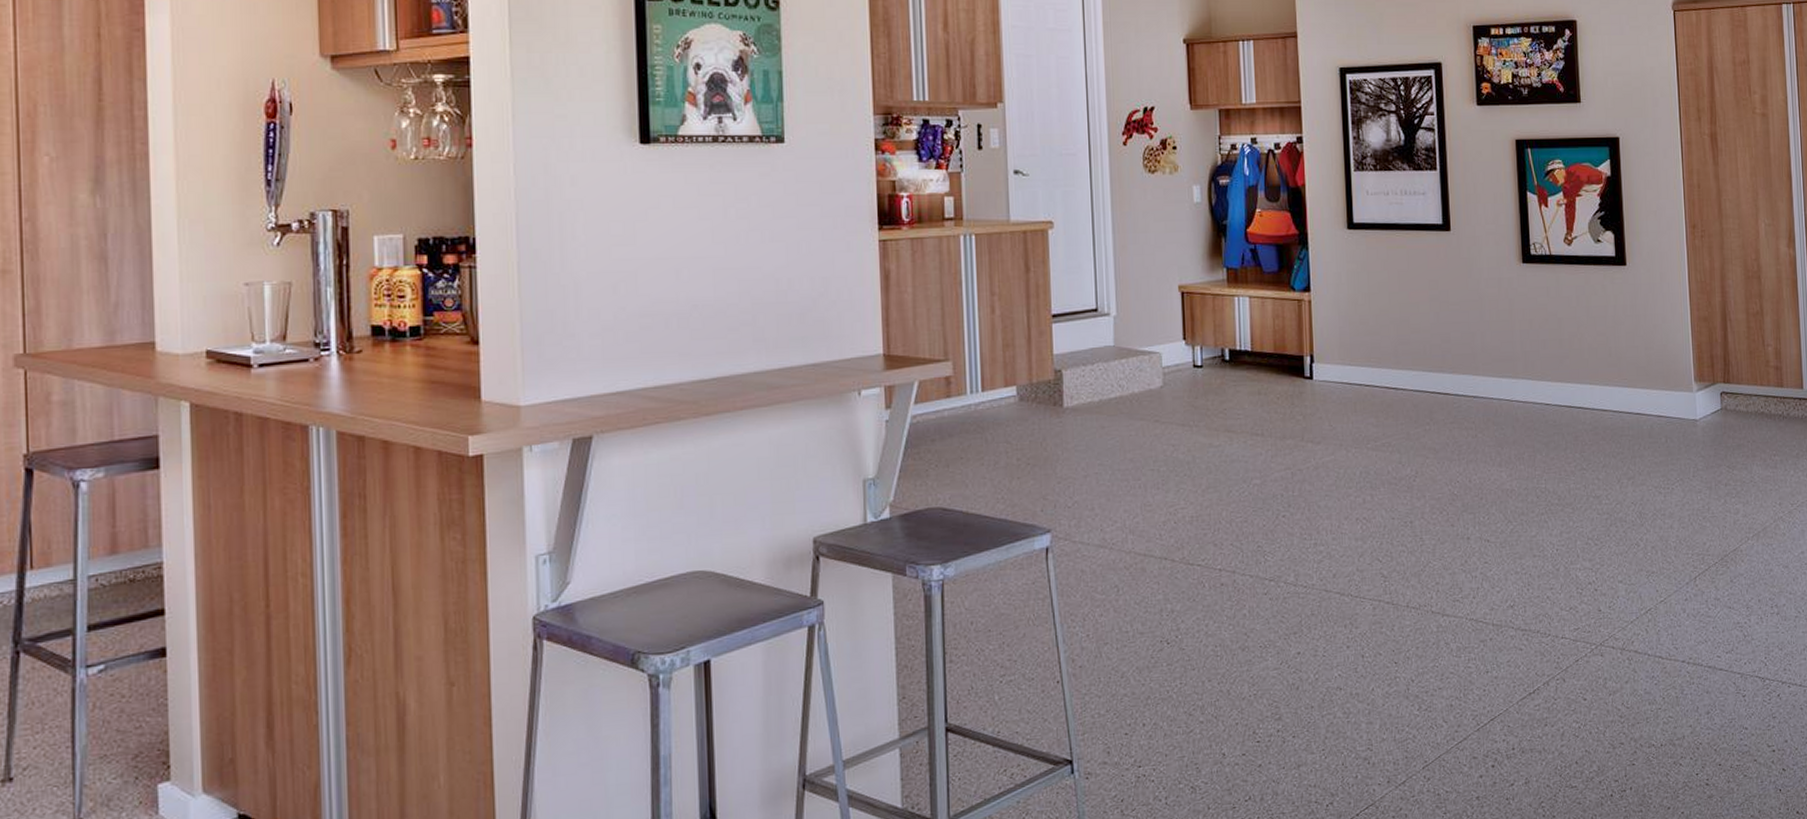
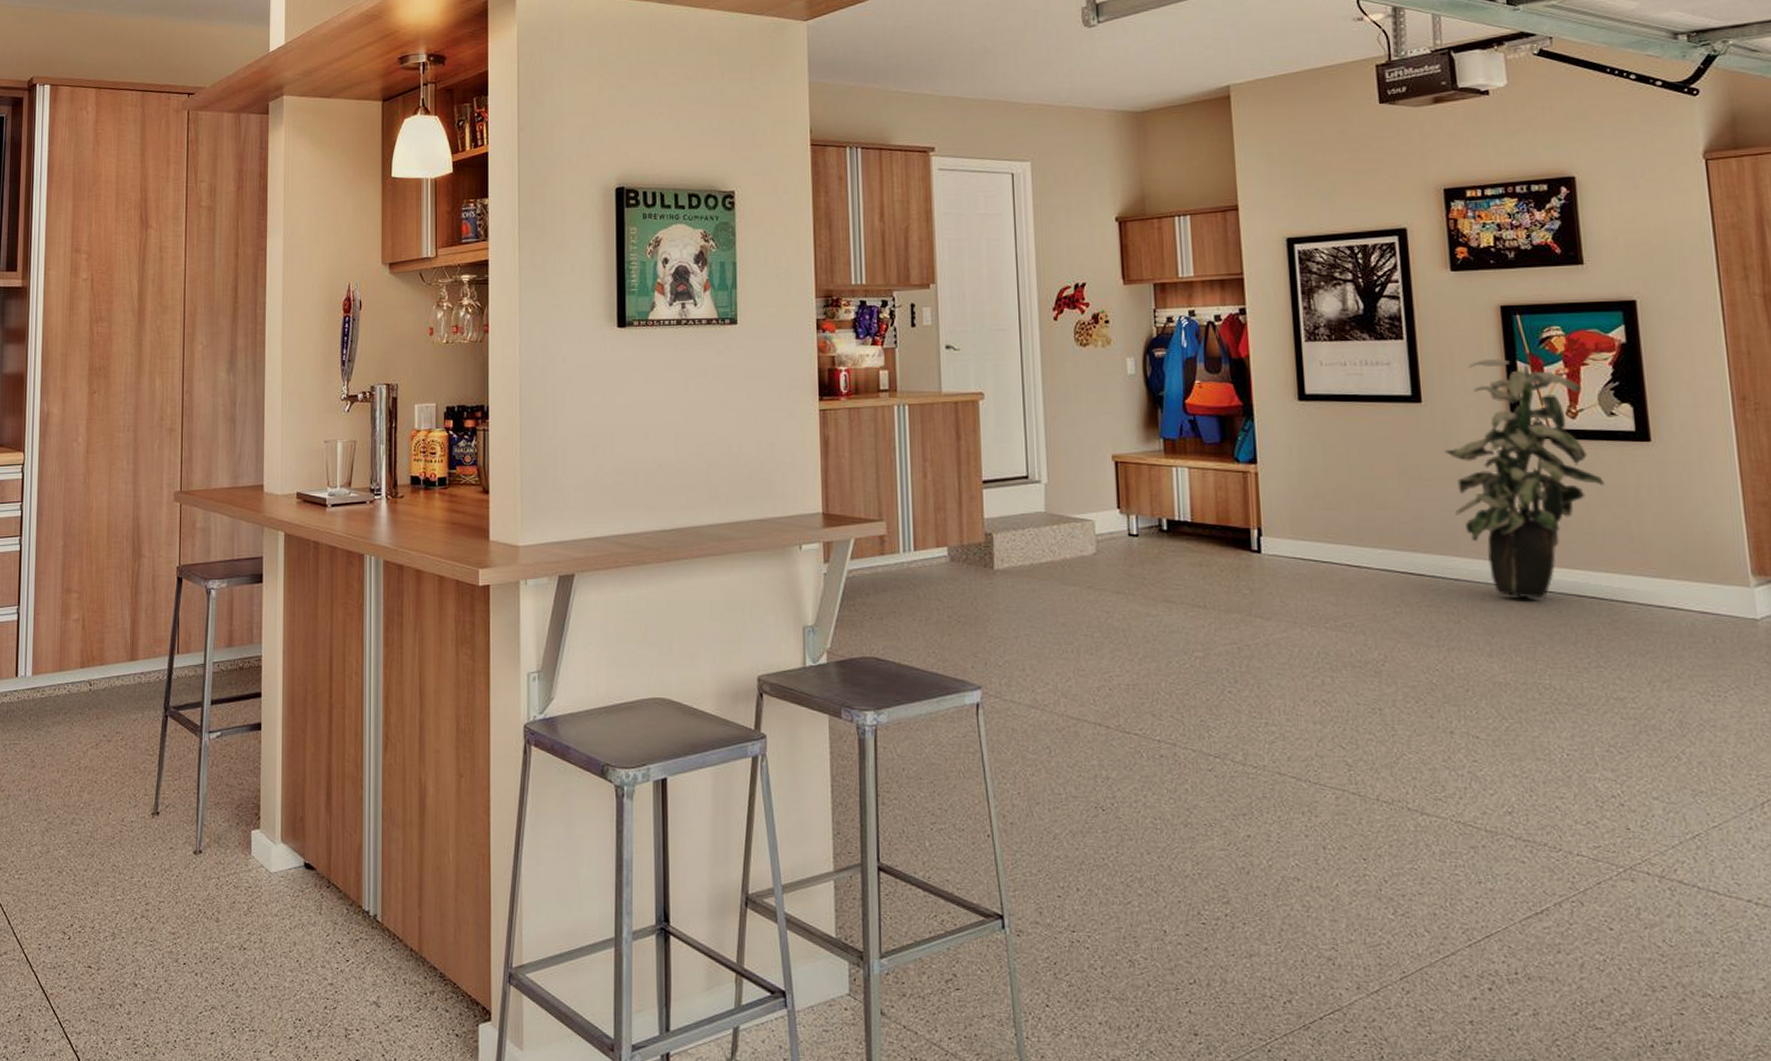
indoor plant: none [1468,190,1592,411] -> present [1444,359,1606,599]

